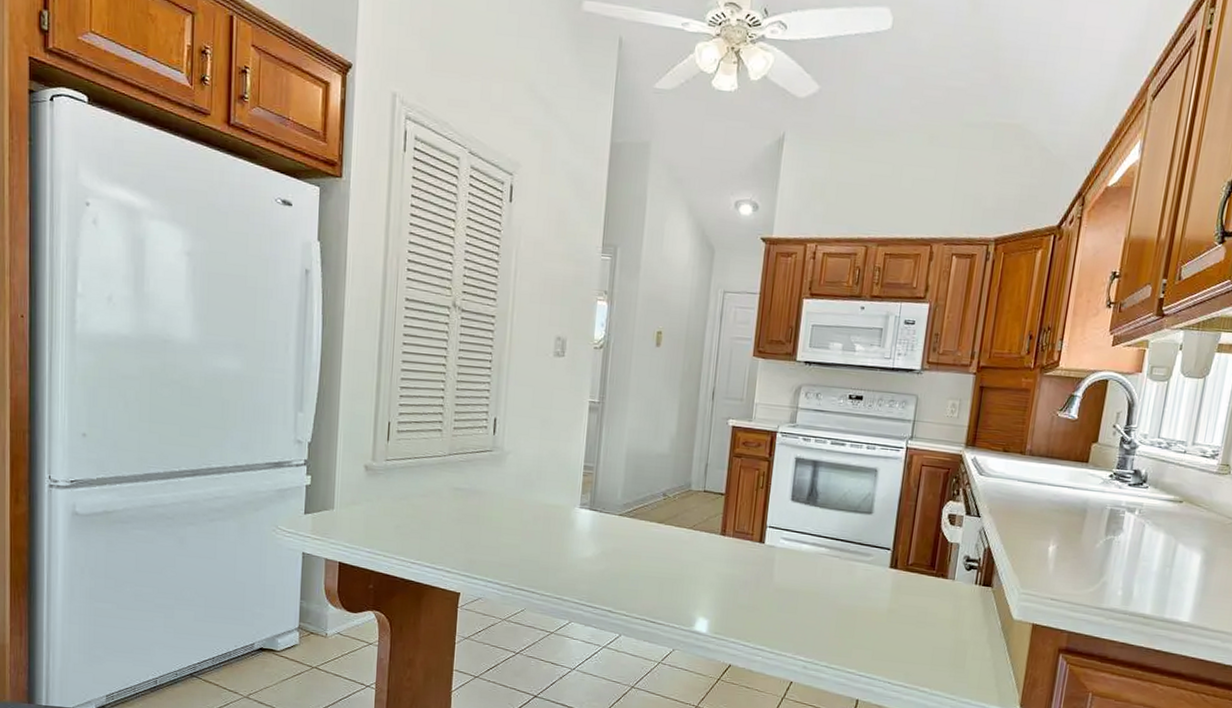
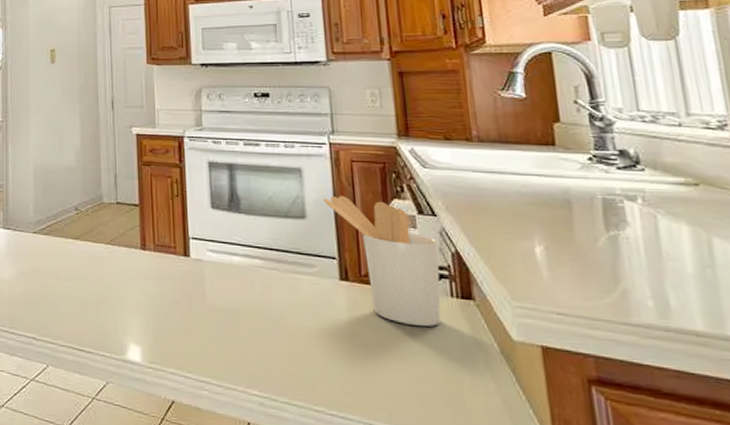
utensil holder: none [891,495,976,607] -> present [324,195,441,327]

